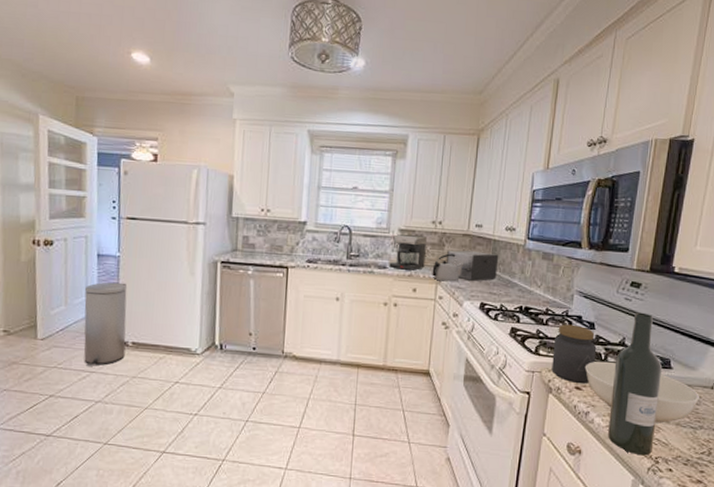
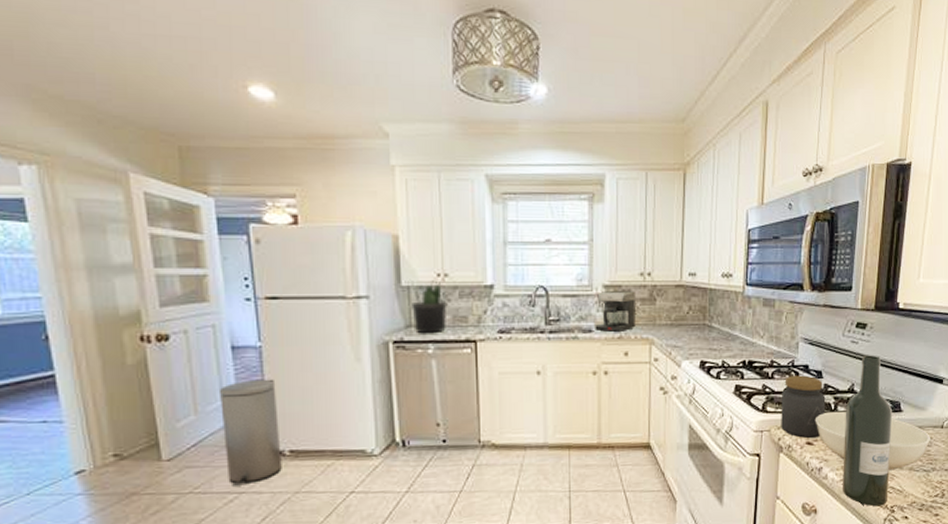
planter: none [238,211,267,258] -> present [409,279,448,334]
kettle: present [432,253,464,282] -> none [644,308,680,341]
toaster: present [447,250,499,282] -> none [660,302,717,339]

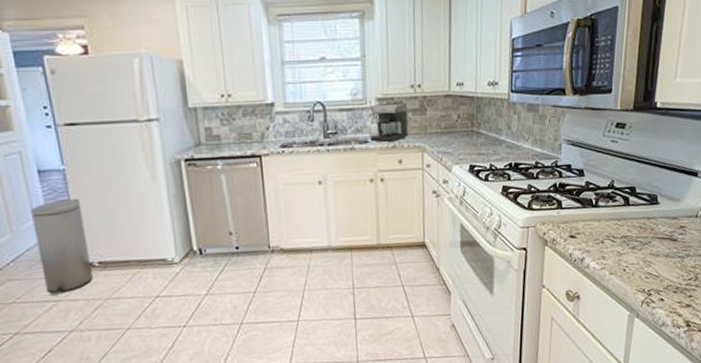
planter: present [409,279,448,334] -> none [195,101,234,152]
jar: present [781,375,826,438] -> none [545,174,587,232]
bowl: present [814,411,931,471] -> none [577,205,686,258]
wine bottle: present [842,355,893,507] -> none [602,152,650,291]

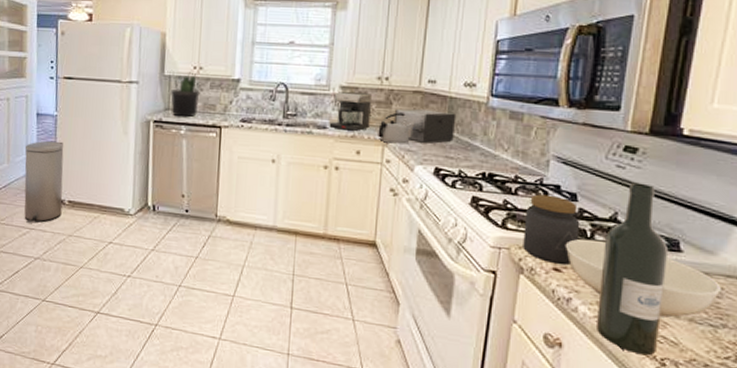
planter: none [195,101,234,152] -> present [170,69,200,118]
kettle: none [416,117,449,149] -> present [378,112,415,145]
toaster: none [430,111,484,145] -> present [395,108,457,145]
jar: none [545,174,587,232] -> present [523,194,580,265]
bowl: none [577,205,686,258] -> present [565,238,723,318]
wine bottle: none [602,152,650,291] -> present [595,182,669,356]

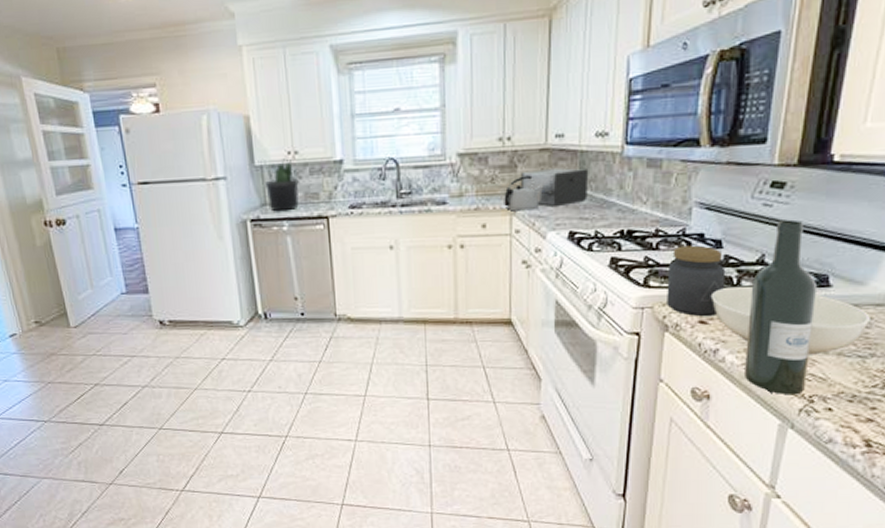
pedal bin: present [24,140,64,224] -> none [109,257,164,352]
coffee maker: present [329,91,371,131] -> none [449,158,494,203]

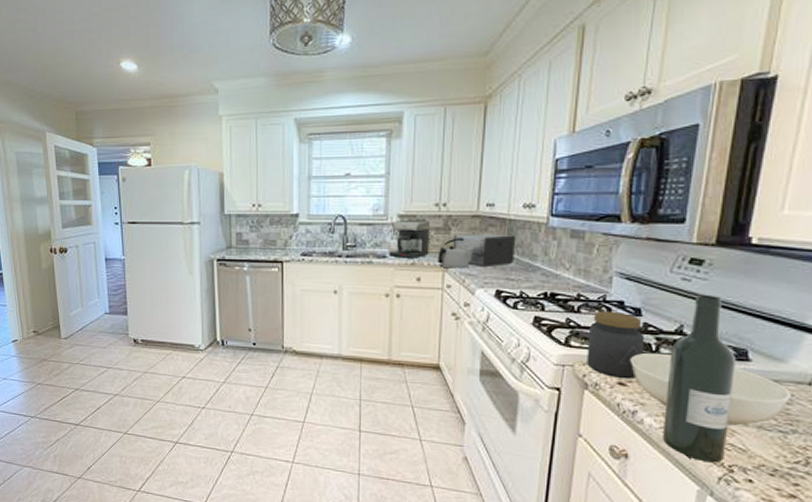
planter: present [262,158,300,212] -> none [231,208,260,254]
coffee maker: none [449,158,494,203] -> present [389,219,430,258]

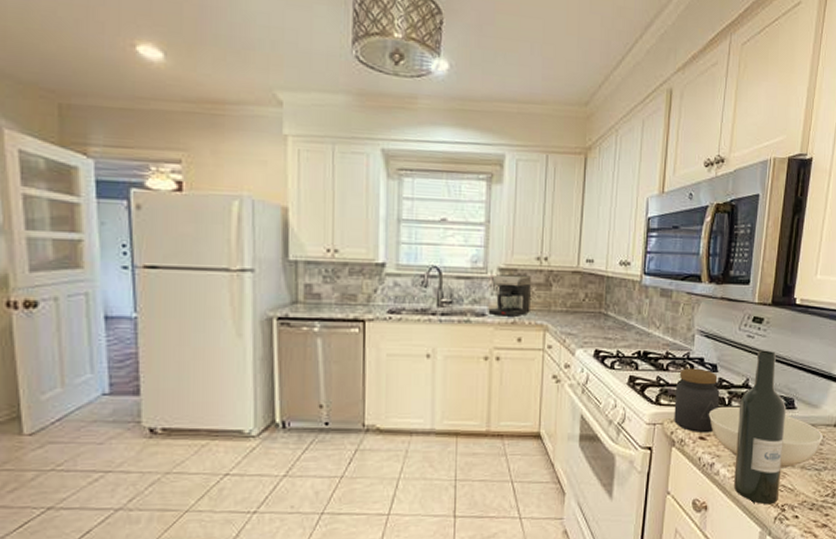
kettle: present [438,238,475,269] -> none [539,294,575,328]
toaster: present [454,232,516,268] -> none [555,289,613,327]

